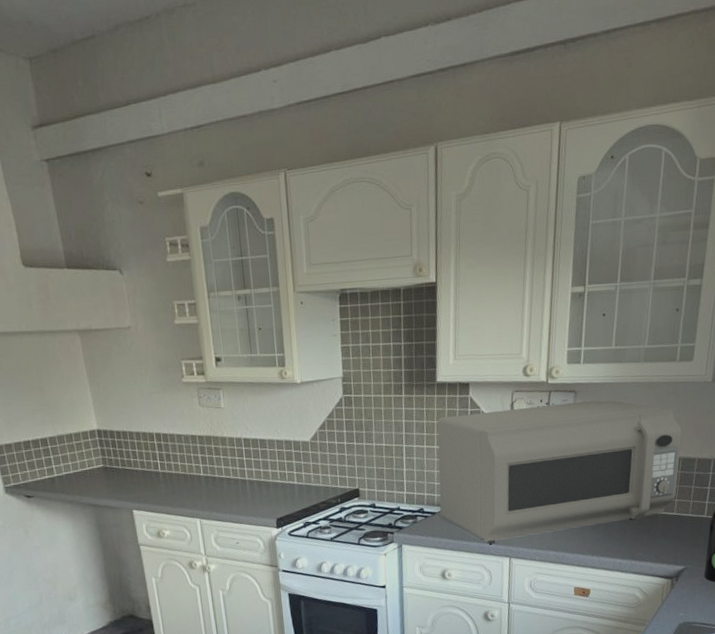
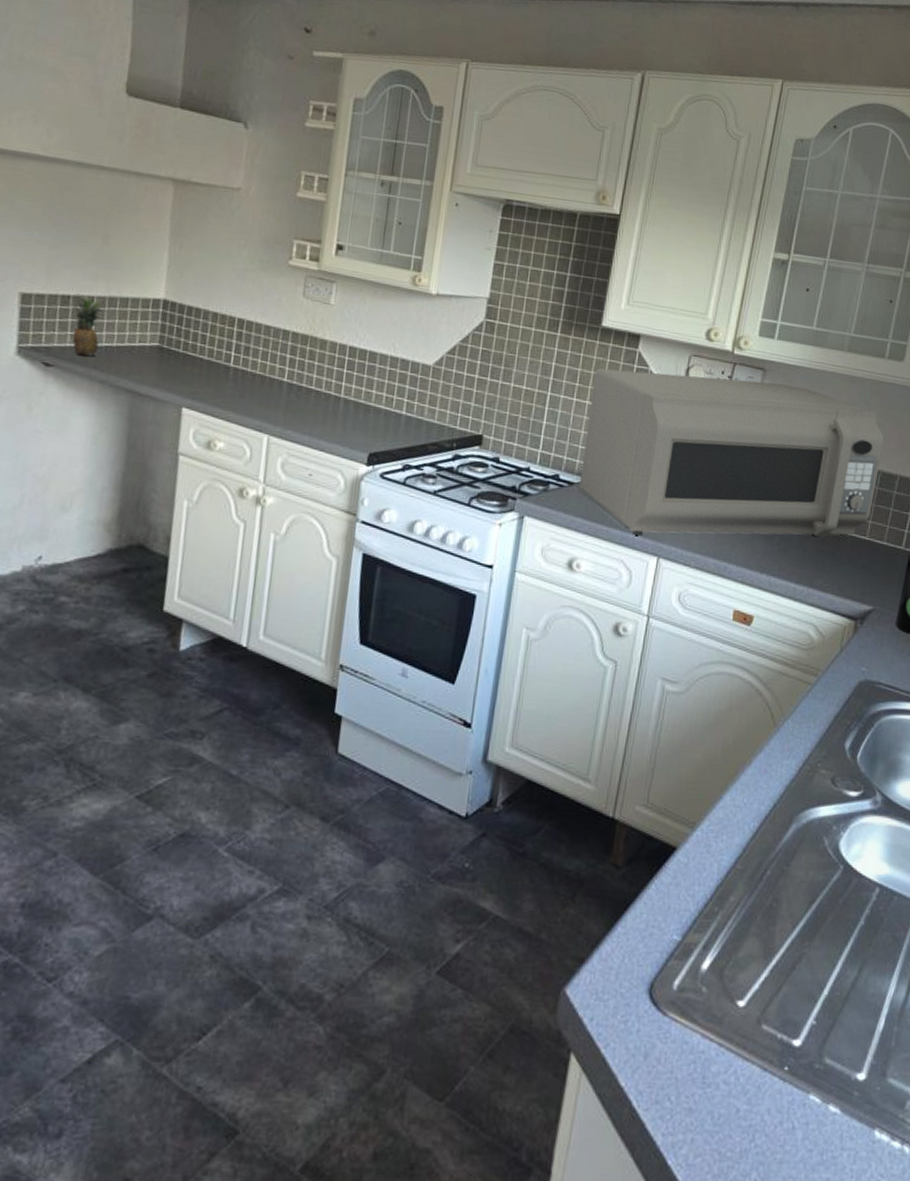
fruit: none [32,437,61,486] -> present [71,293,107,357]

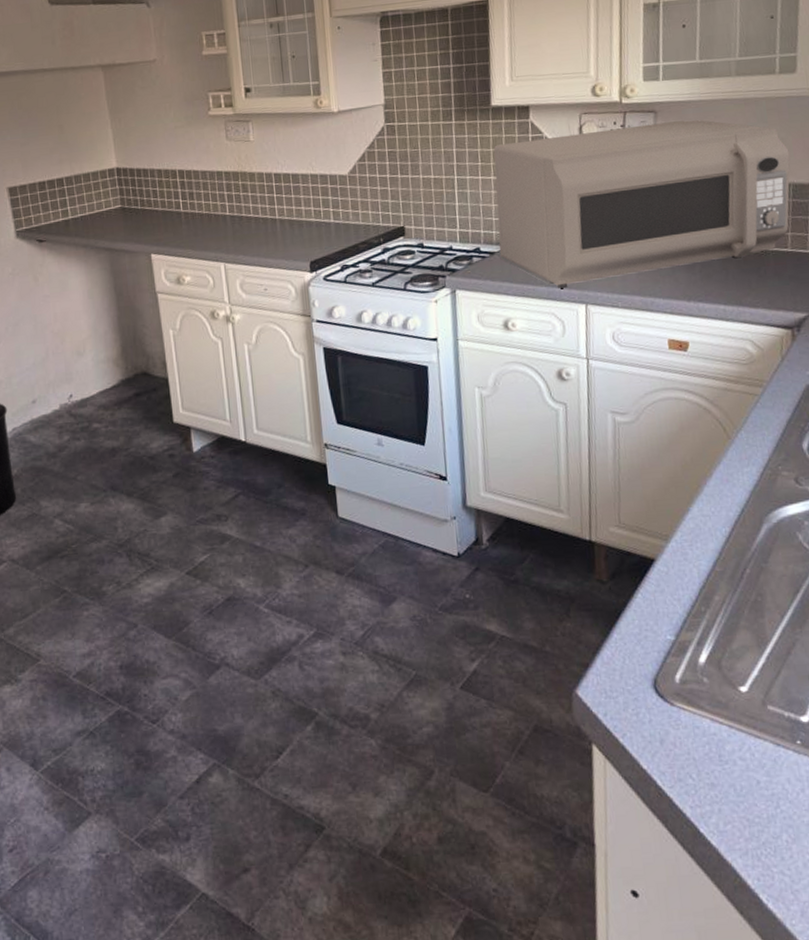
fruit: present [71,293,107,357] -> none [47,177,75,229]

